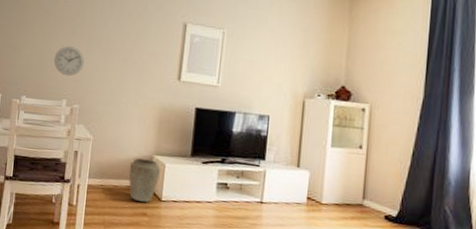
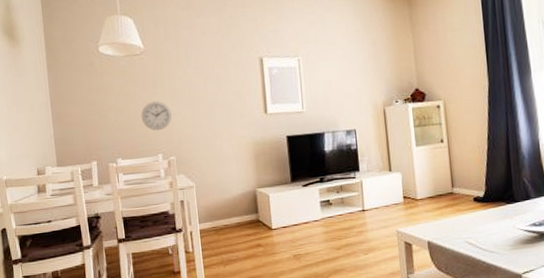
vase: present [128,158,160,202] -> none [236,193,266,235]

